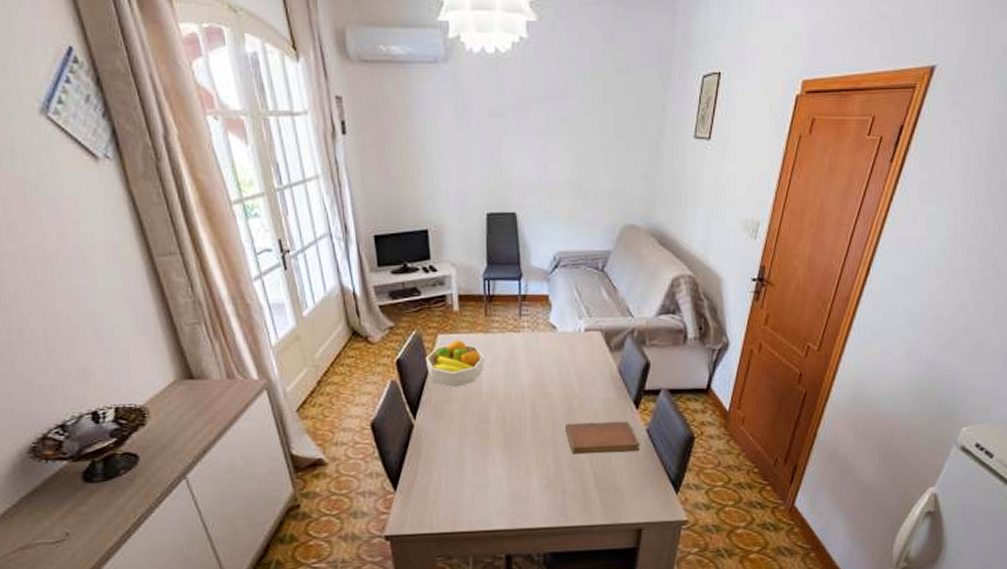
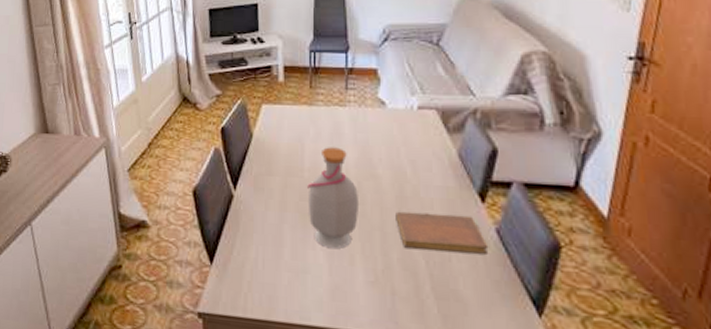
fruit bowl: present [425,340,484,388] -> none [248,111,307,161]
bottle: none [486,371,534,462] -> present [307,147,360,248]

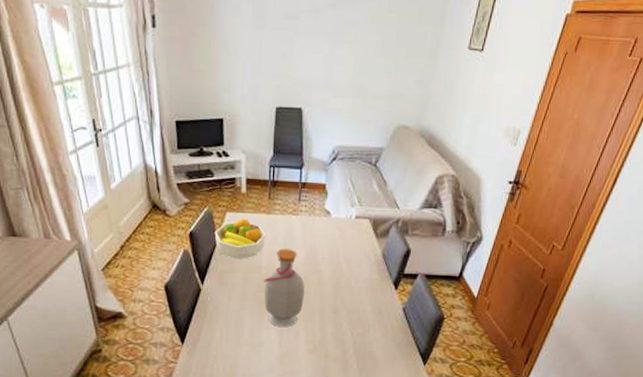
fruit bowl: none [248,111,307,161] -> present [214,218,265,260]
notebook: present [396,211,489,254] -> none [332,297,396,326]

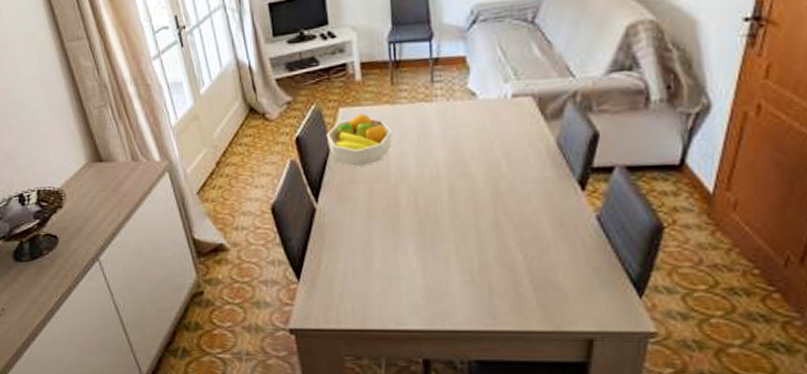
bottle: present [264,249,305,327] -> none [395,147,452,252]

